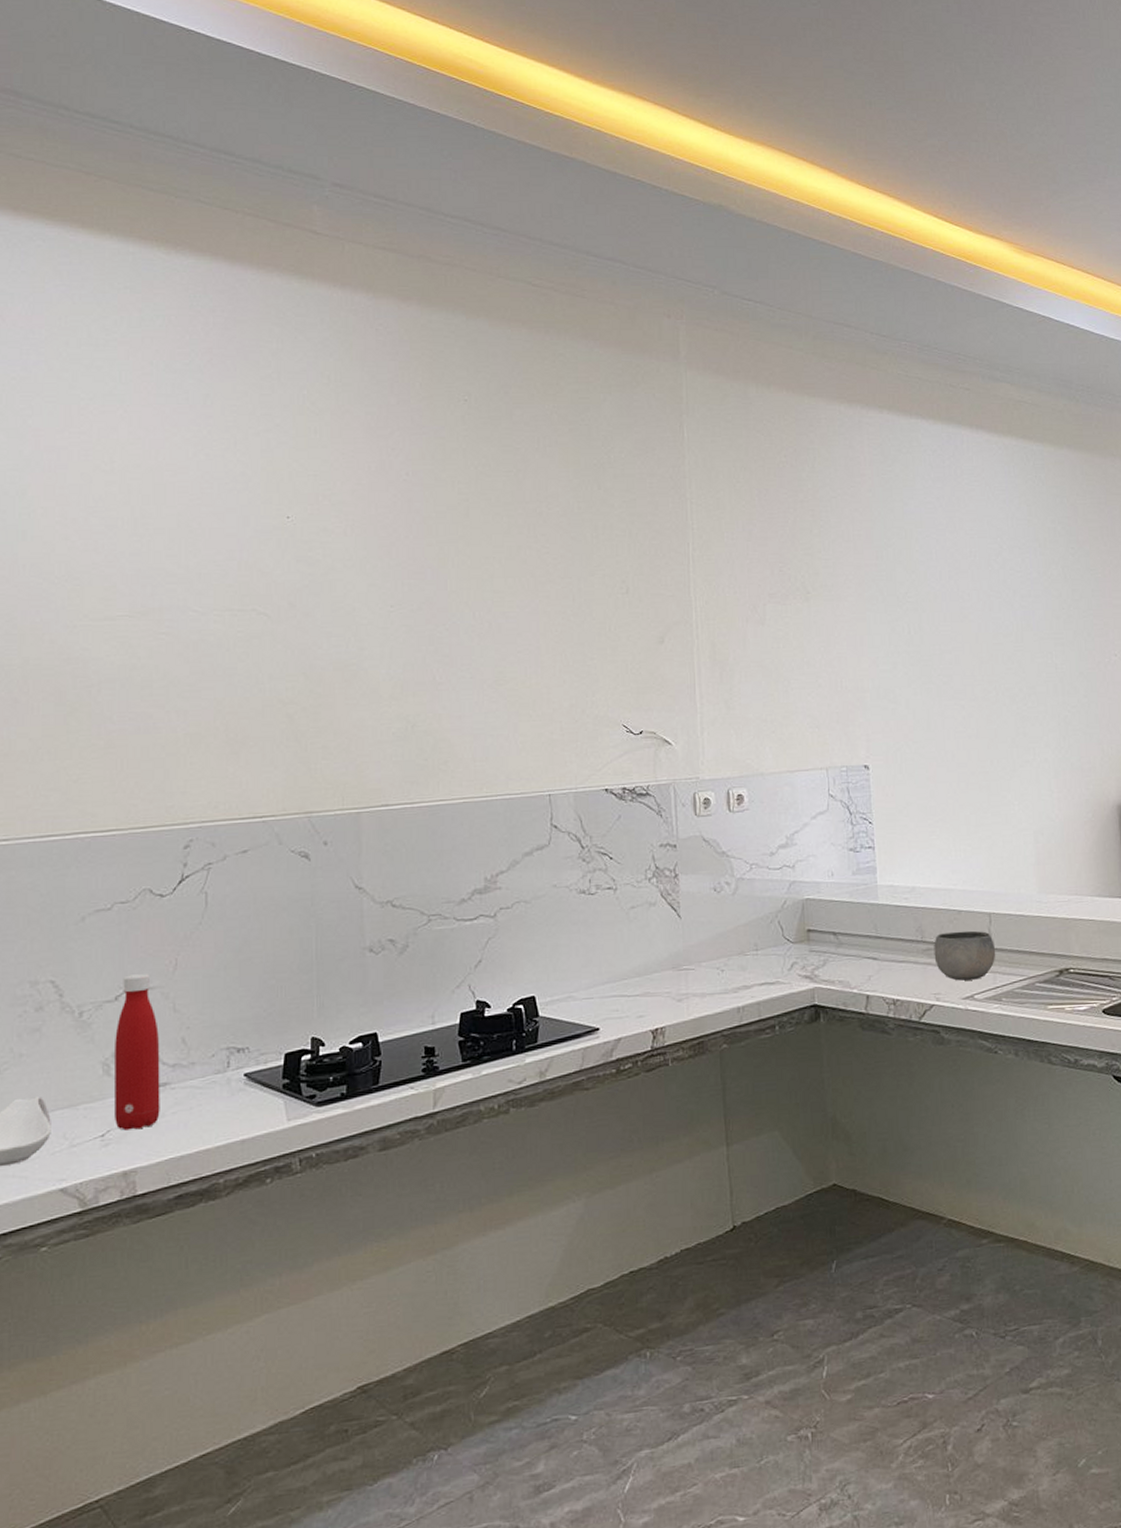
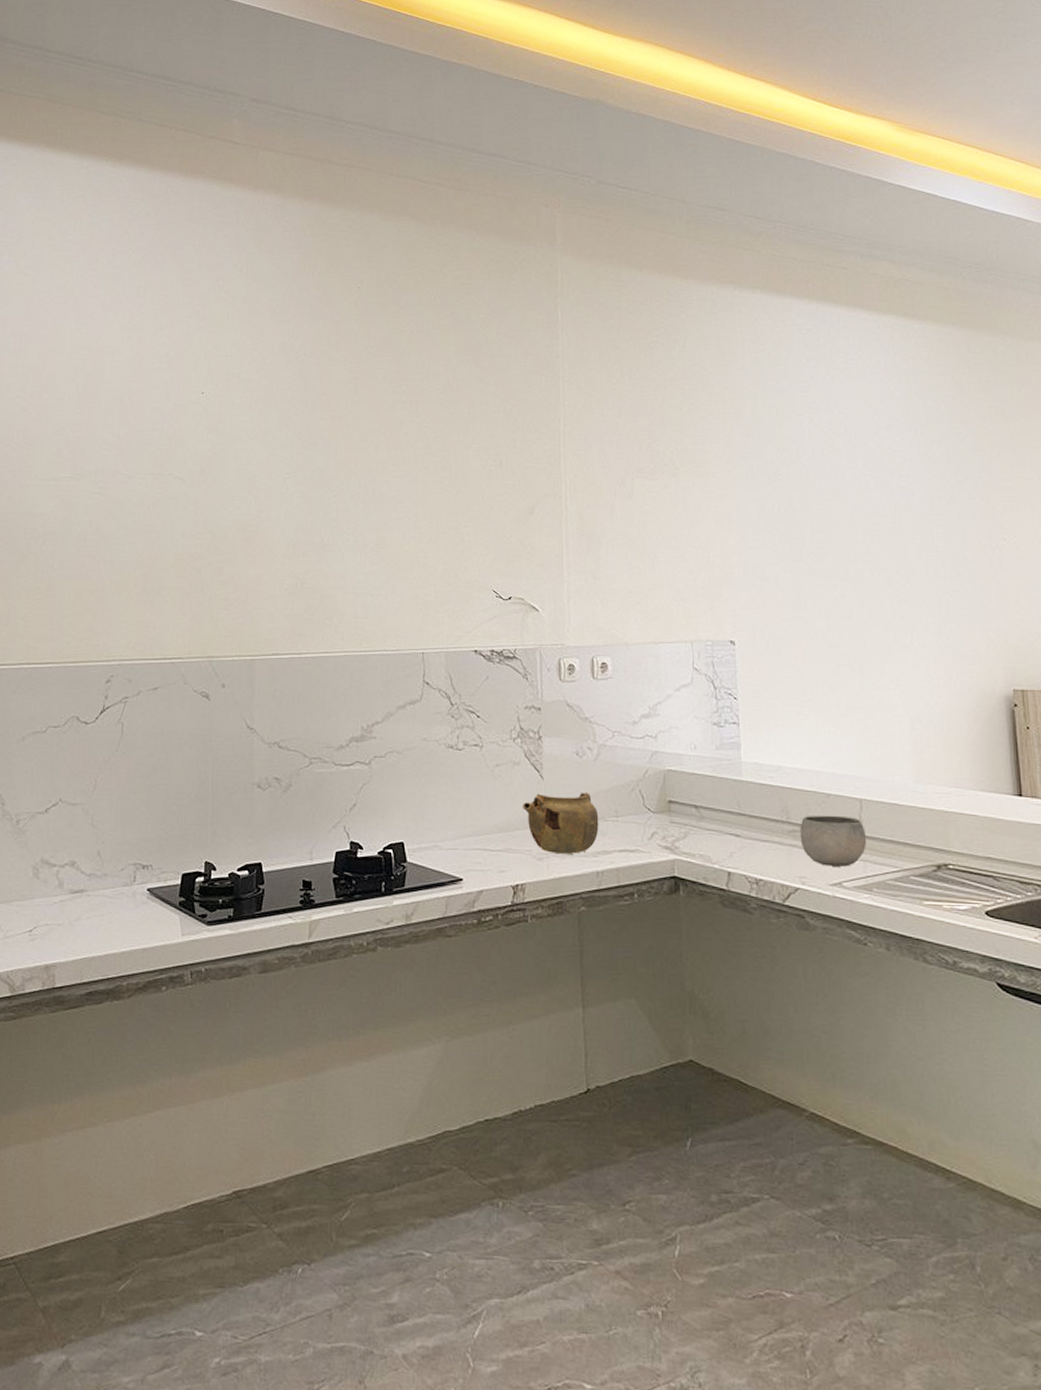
bottle: present [115,974,160,1131] -> none [40,791,80,929]
teapot: none [659,927,739,993] -> present [521,792,599,854]

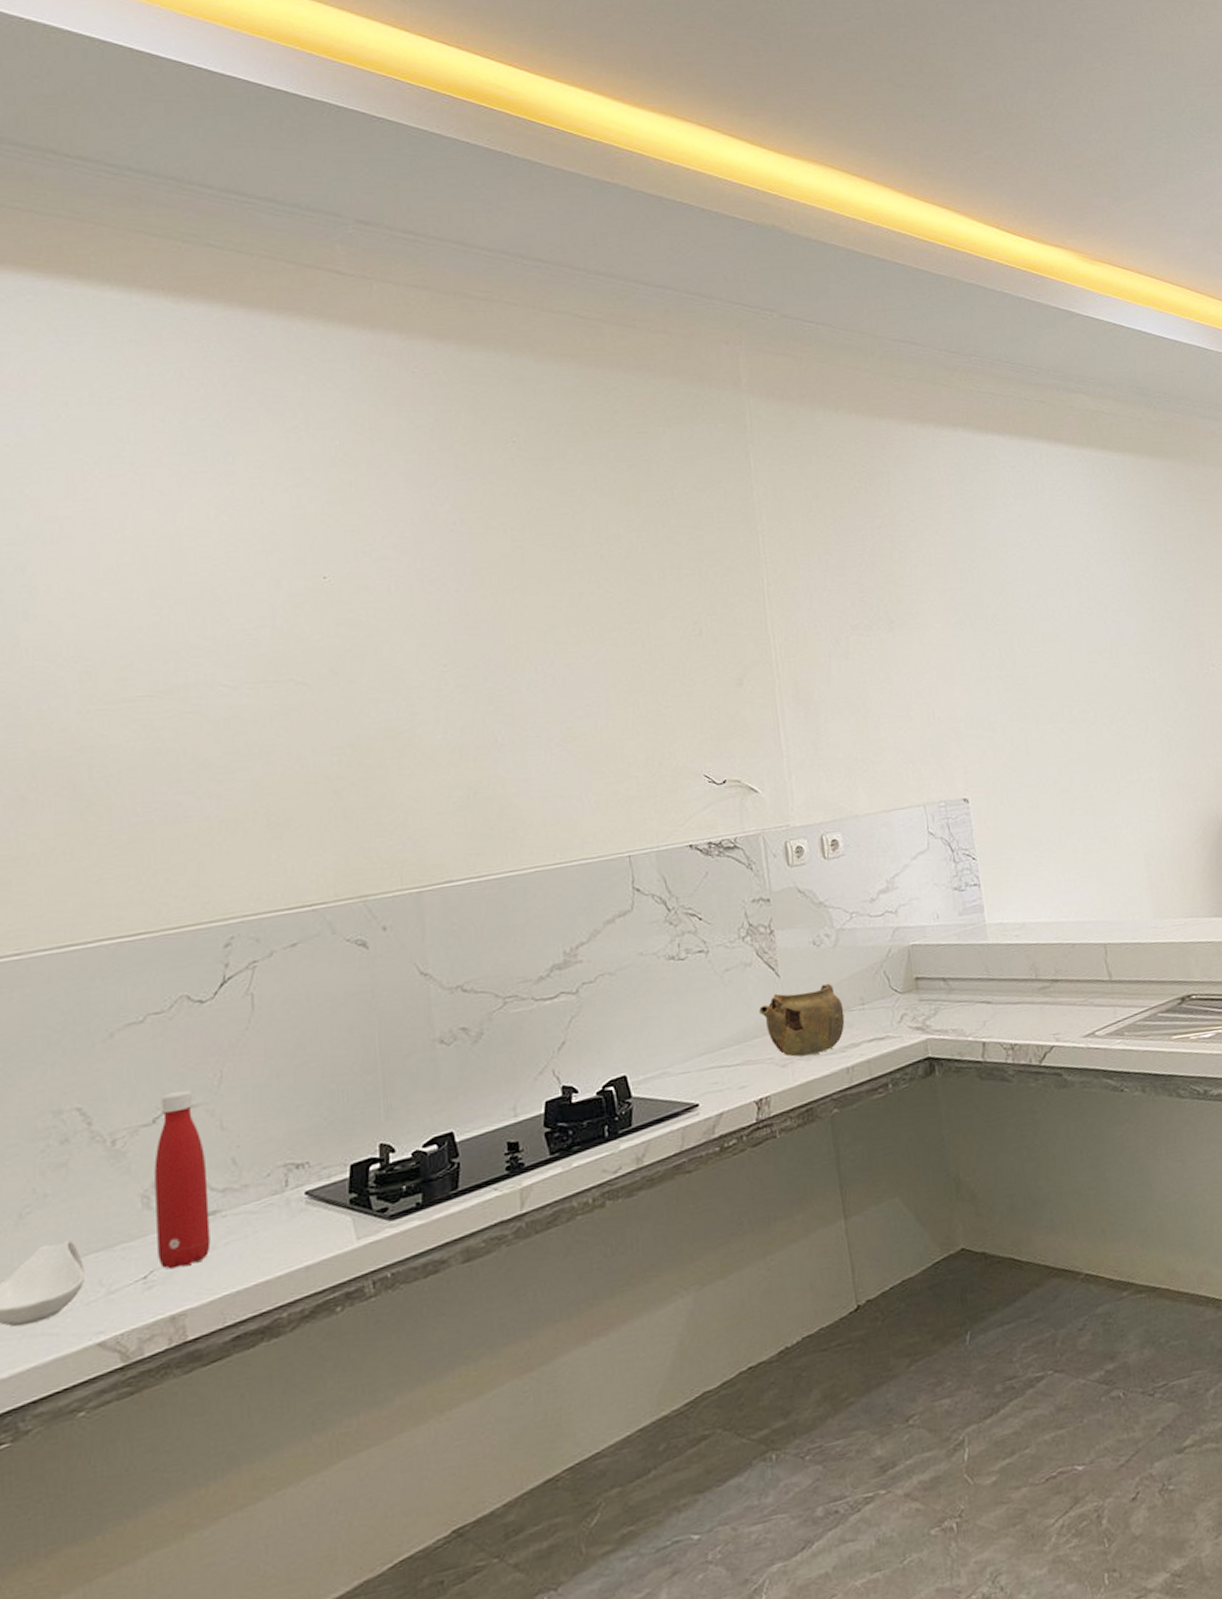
bottle: none [40,791,80,929] -> present [154,1090,211,1269]
bowl: present [800,815,867,867] -> none [1049,963,1115,1018]

